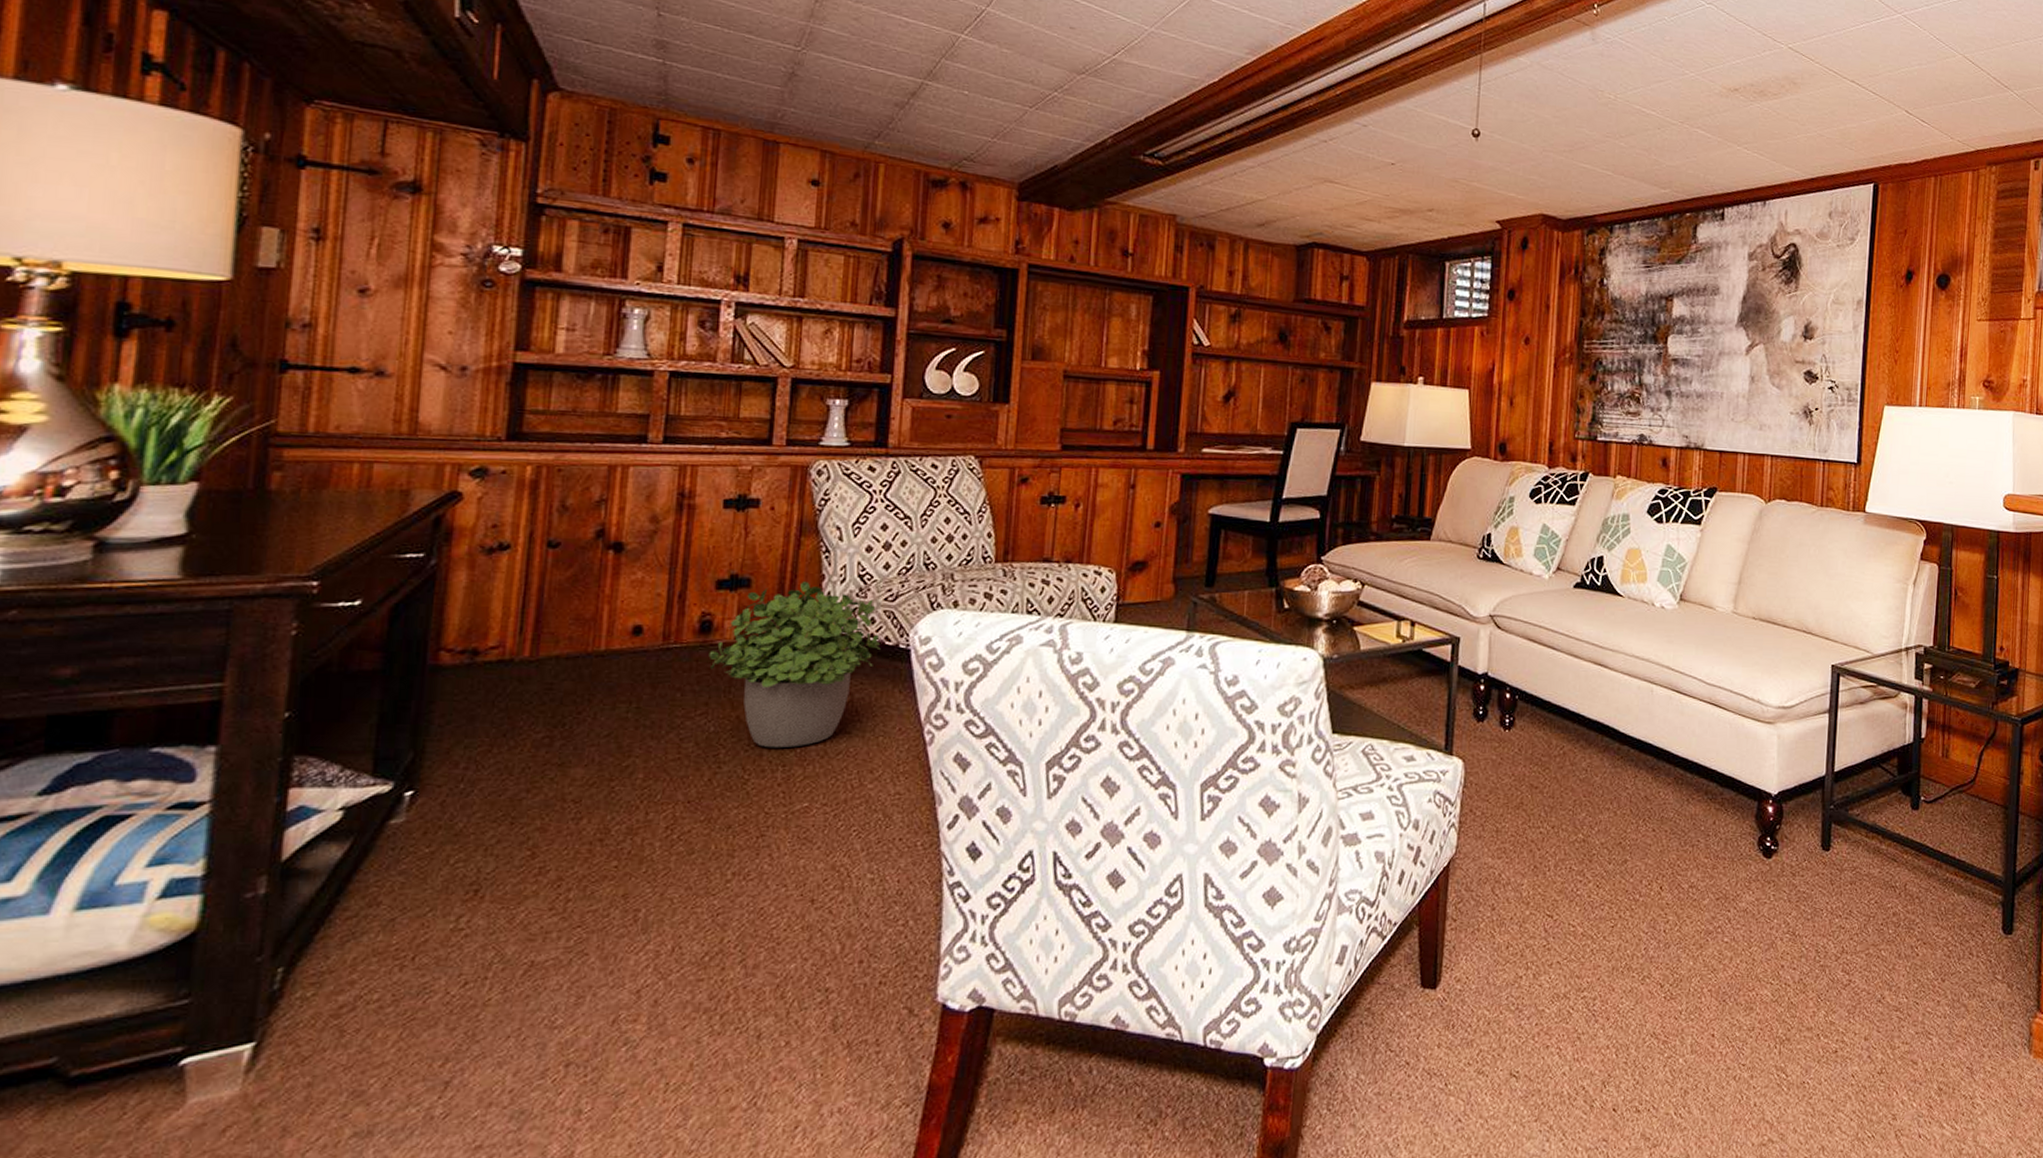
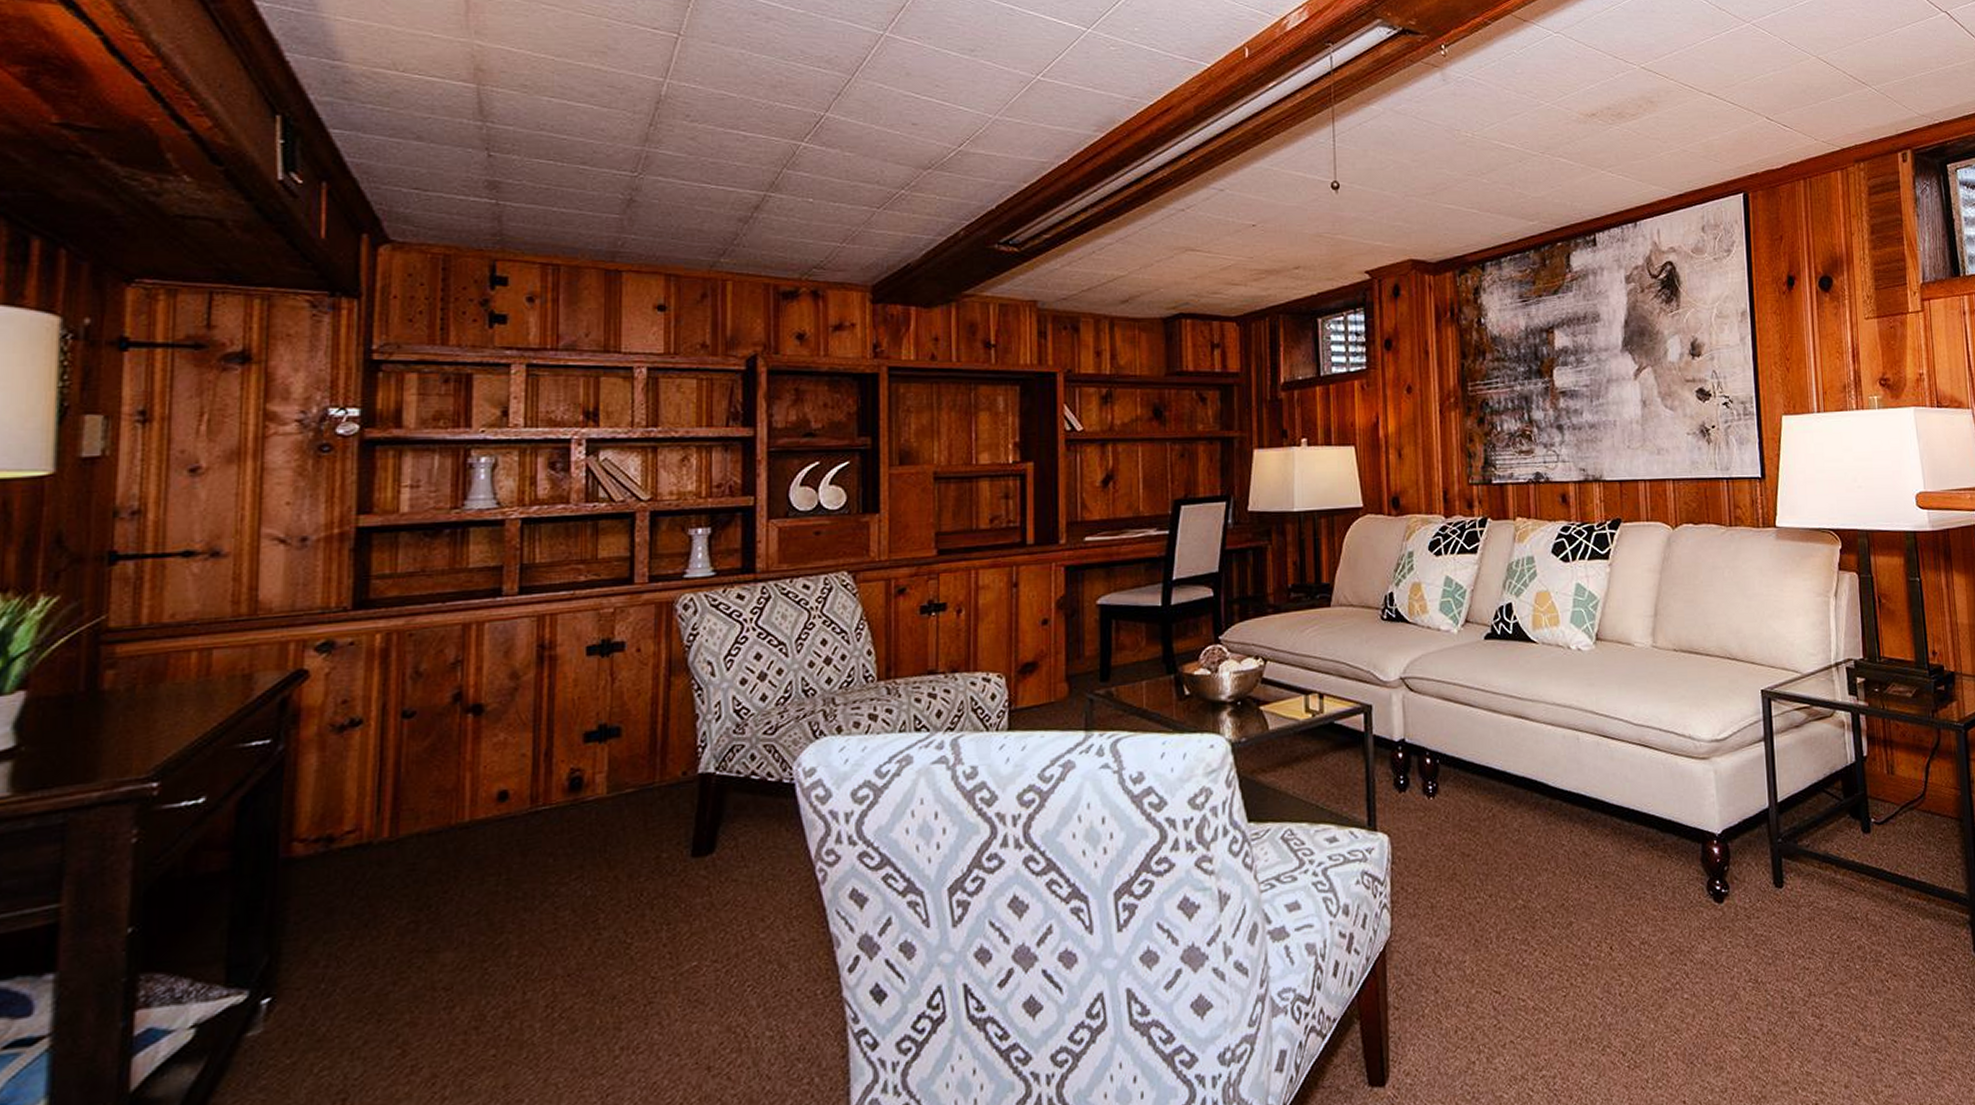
potted plant: present [708,580,881,748] -> none [580,723,763,907]

